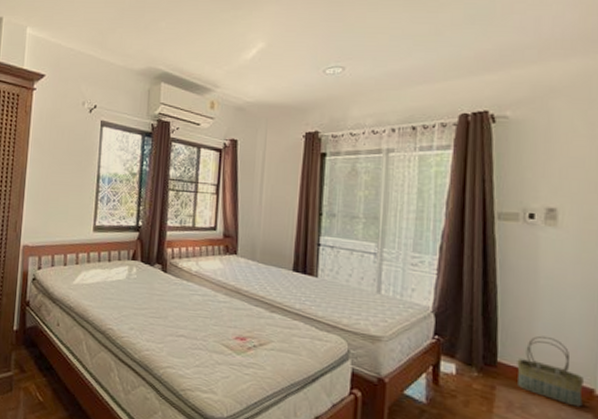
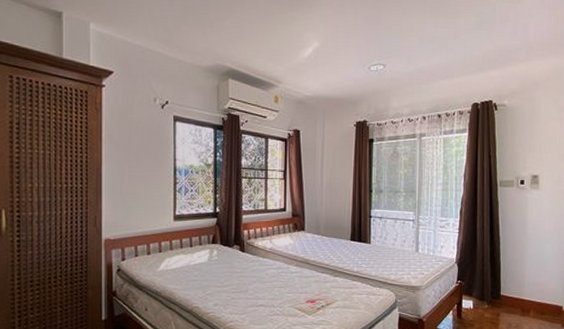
basket: present [517,335,584,407] -> none [514,272,556,320]

